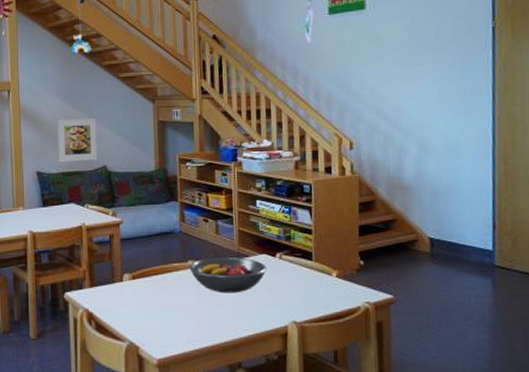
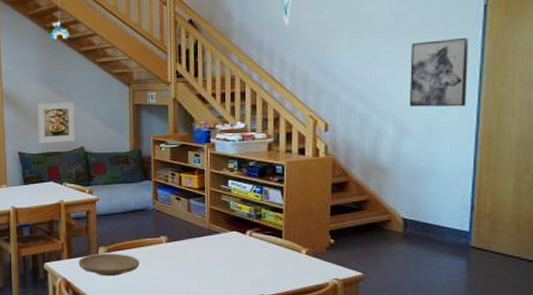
plate: none [101,280,167,306] -> present [78,253,140,277]
fruit bowl: present [189,256,267,293] -> none [162,233,237,267]
wall art: none [428,58,482,126] -> present [409,38,469,107]

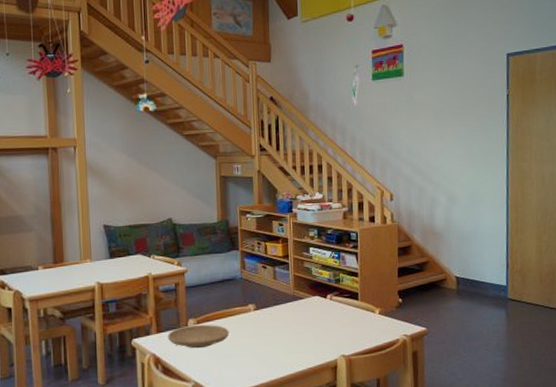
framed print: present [37,101,76,144] -> none [123,173,163,216]
wall art: present [409,38,469,107] -> none [455,121,499,180]

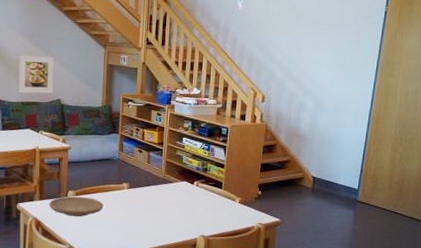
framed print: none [123,173,163,216] -> present [18,54,54,94]

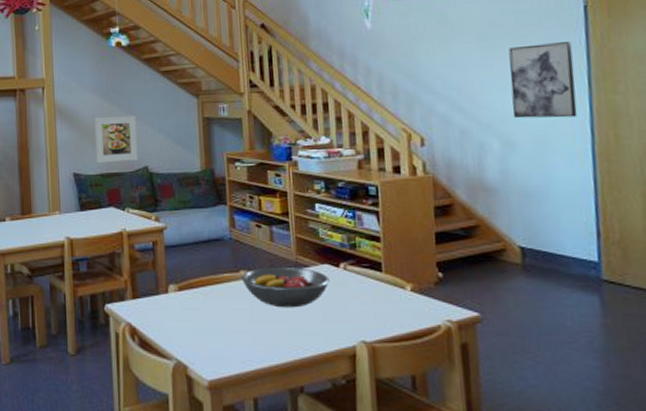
plate: present [49,196,104,217] -> none [145,291,217,320]
fruit bowl: none [123,181,186,211] -> present [241,266,330,308]
wall art: none [325,35,372,91] -> present [508,42,578,119]

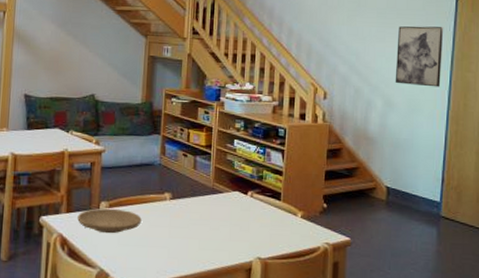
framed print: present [94,115,139,164] -> none [47,44,89,88]
plate: none [145,291,217,320] -> present [77,208,142,234]
fruit bowl: present [241,266,330,308] -> none [165,191,238,227]

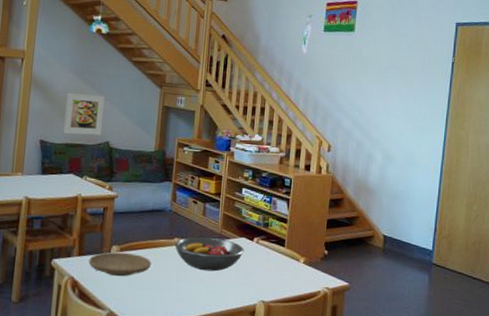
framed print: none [47,44,89,88] -> present [63,92,105,136]
fruit bowl: none [165,191,238,227] -> present [175,236,244,272]
wall art: present [395,26,444,87] -> none [394,85,441,143]

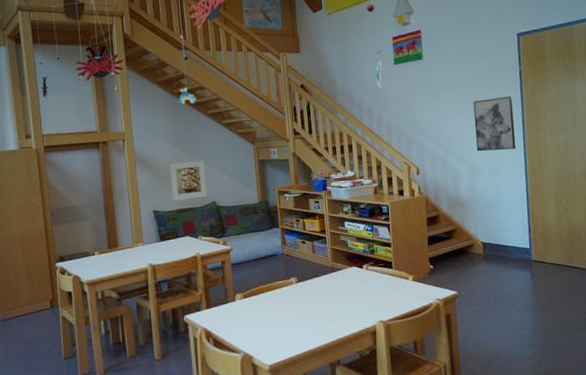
plate: present [89,252,152,277] -> none [217,298,274,322]
fruit bowl: present [175,236,244,272] -> none [292,271,356,303]
wall art: none [394,85,441,143] -> present [473,96,516,152]

